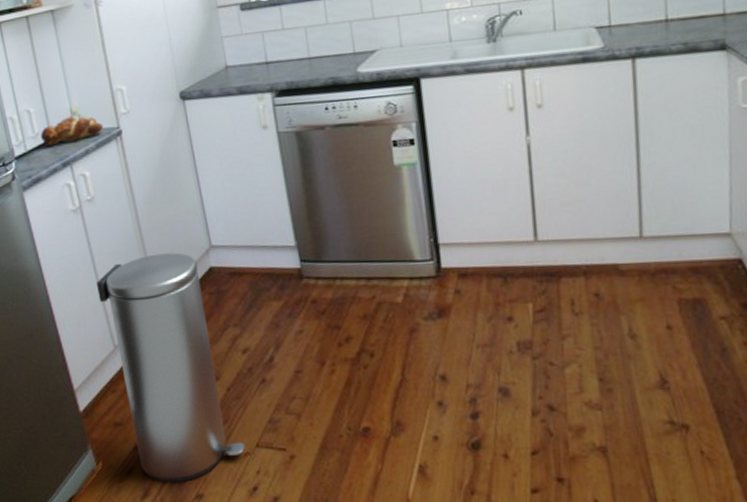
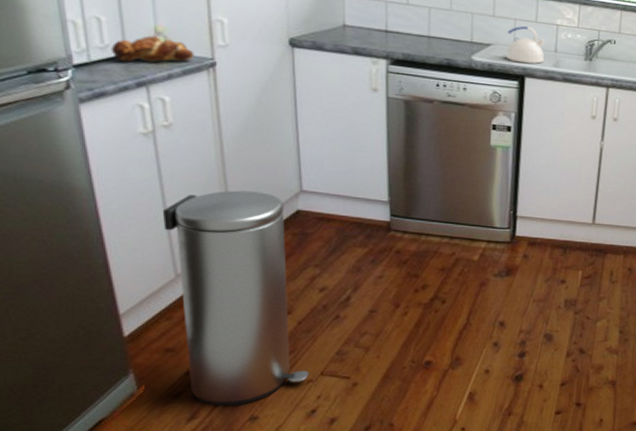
kettle: none [391,19,438,64] -> present [505,25,546,64]

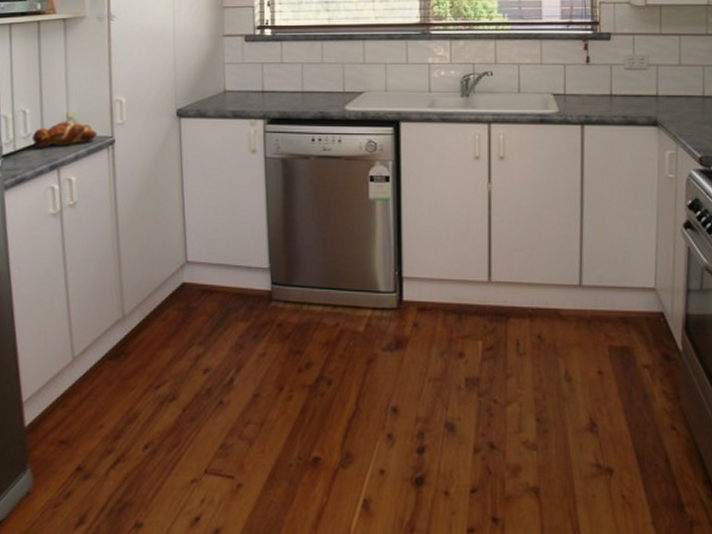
pedal bin: present [162,190,309,406] -> none [64,265,193,510]
kettle: present [505,25,546,64] -> none [378,69,419,108]

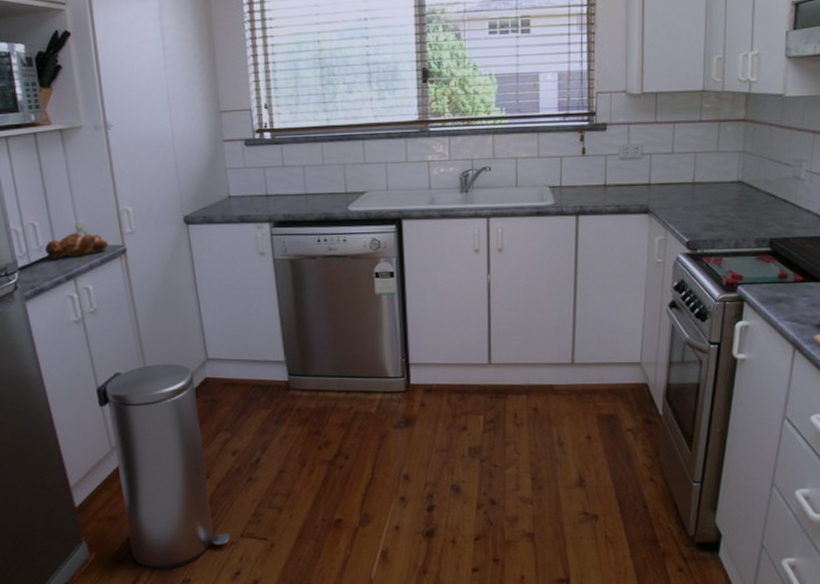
pedal bin: none [64,265,193,510] -> present [95,364,231,570]

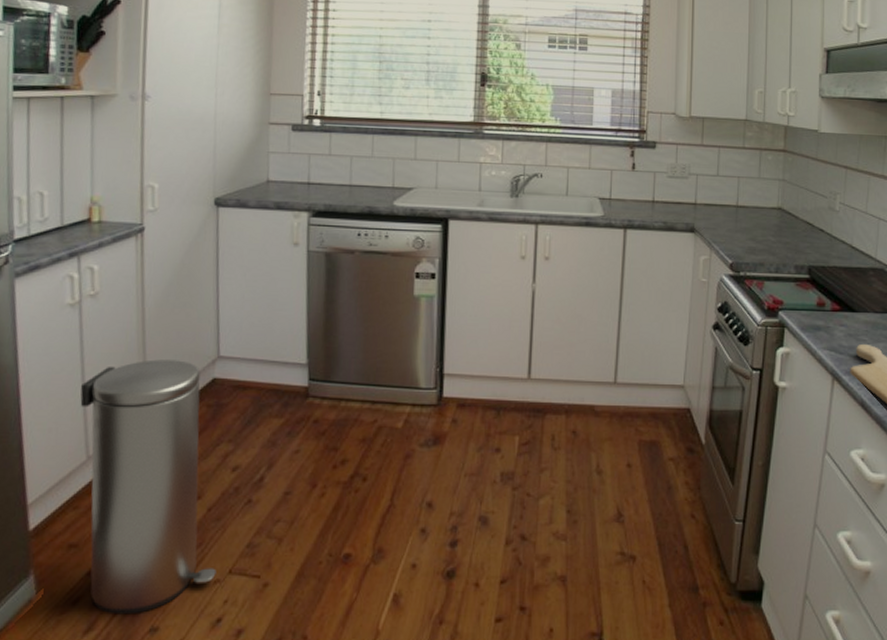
bread loaf: present [44,233,109,259] -> none [49,206,125,233]

